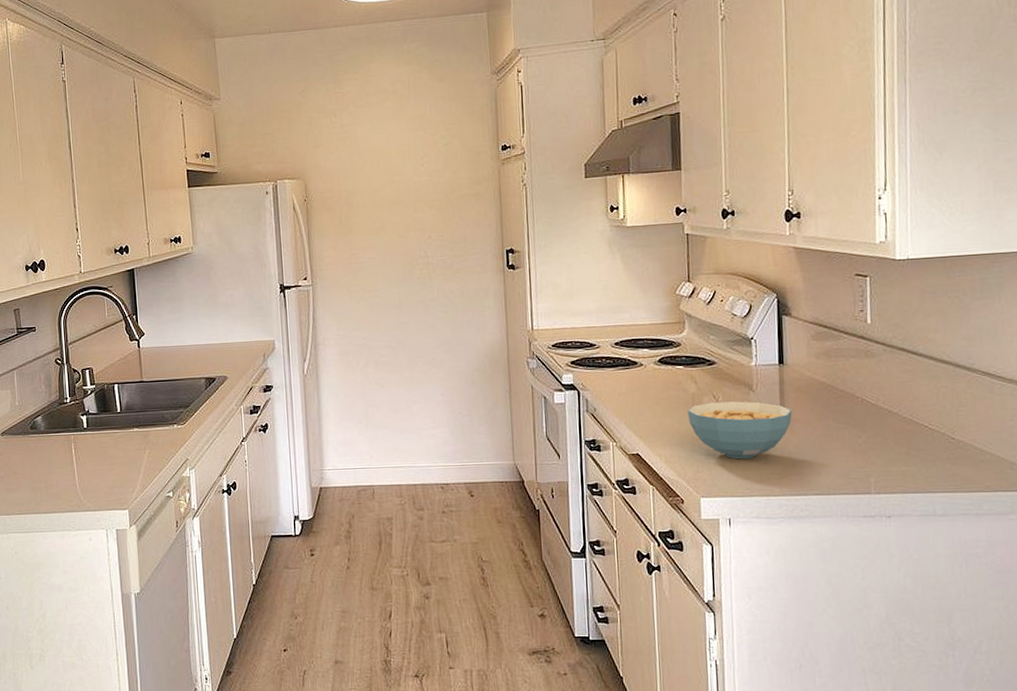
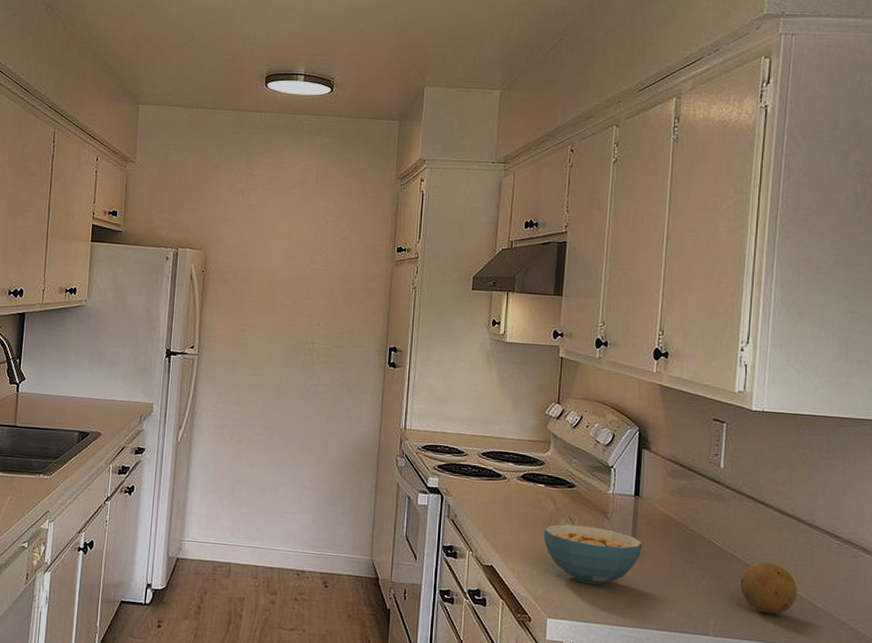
fruit: none [899,412,960,465] -> present [740,562,797,615]

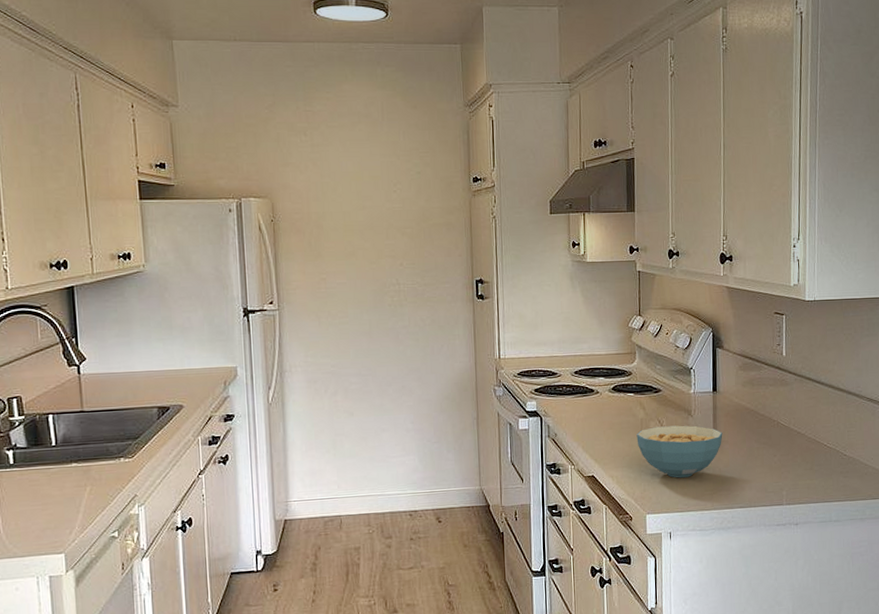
fruit: present [740,562,797,615] -> none [805,433,850,478]

